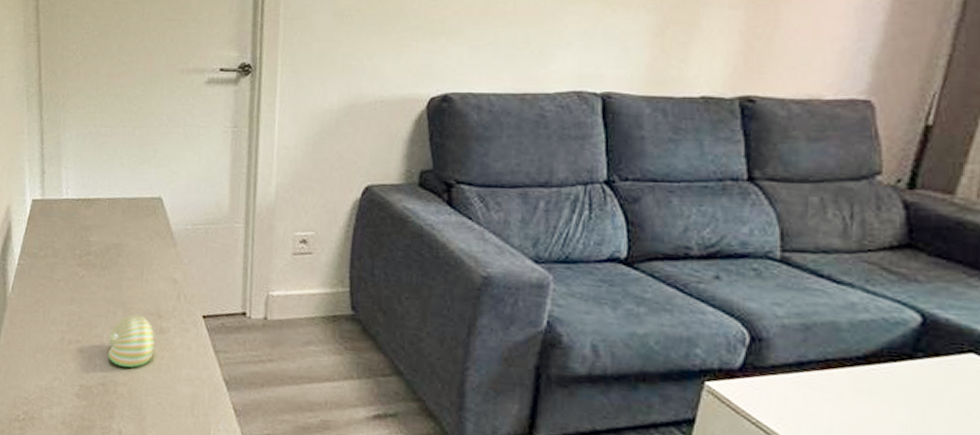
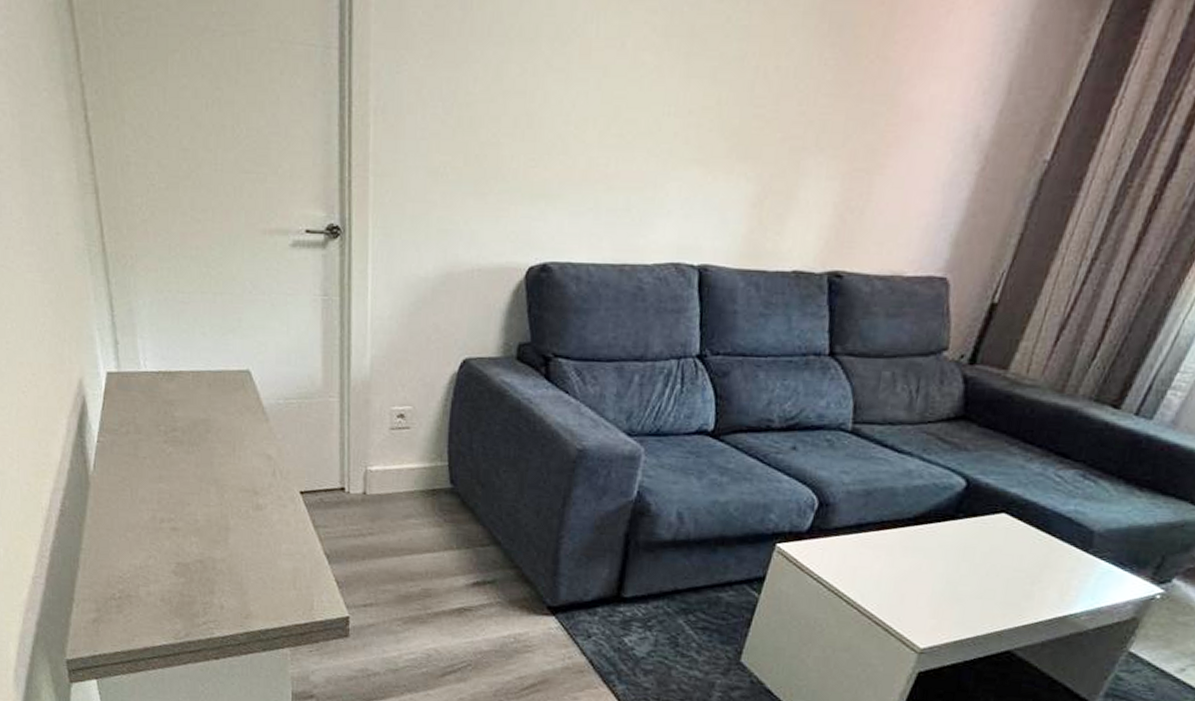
decorative egg: present [108,314,155,368] -> none [202,491,252,545]

